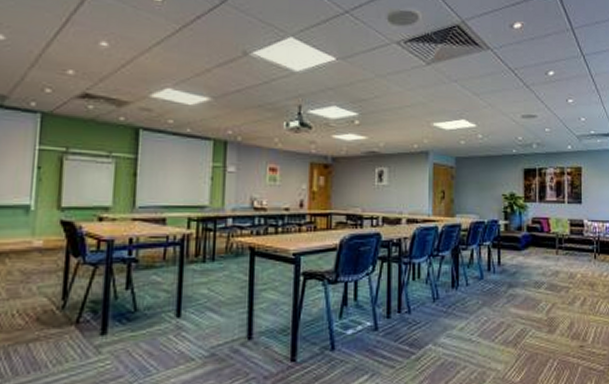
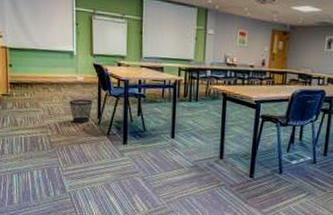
wastebasket: none [16,272,56,310] -> present [69,99,93,123]

